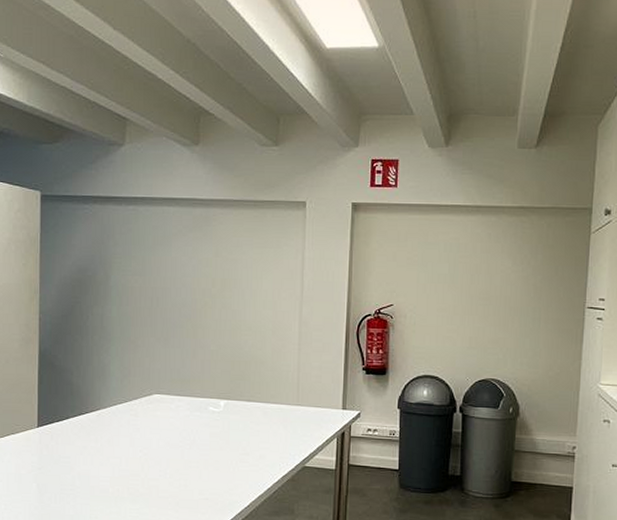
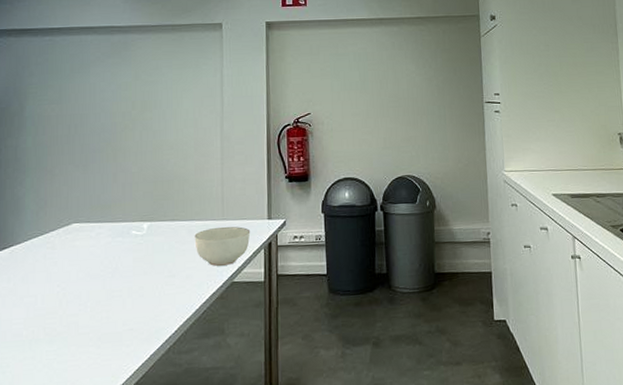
bowl: none [269,411,325,450] -> present [194,226,251,266]

